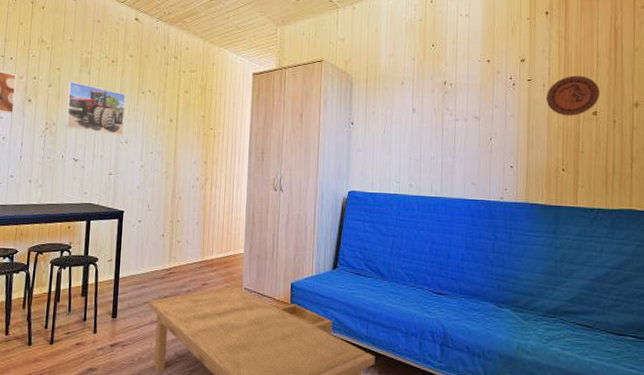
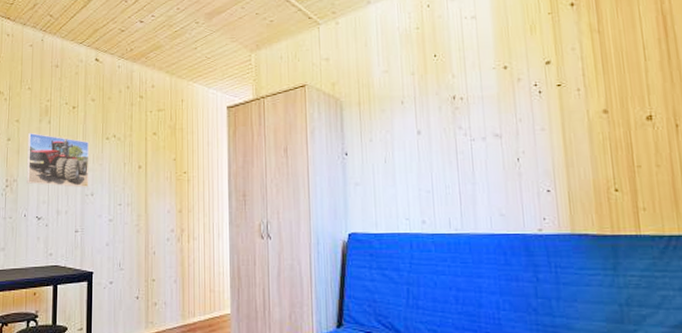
decorative plate: present [546,75,599,116] -> none [582,74,653,124]

